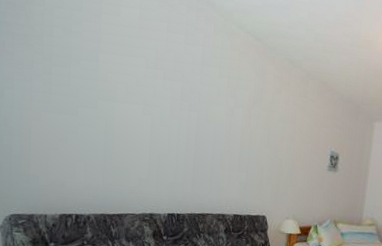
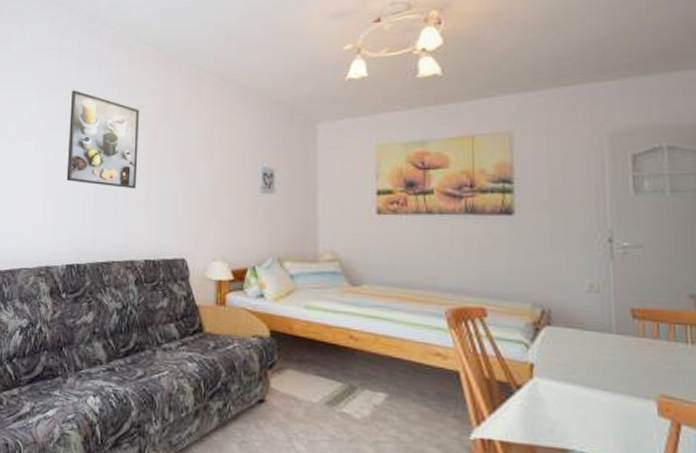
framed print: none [170,63,238,157] -> present [66,90,140,189]

